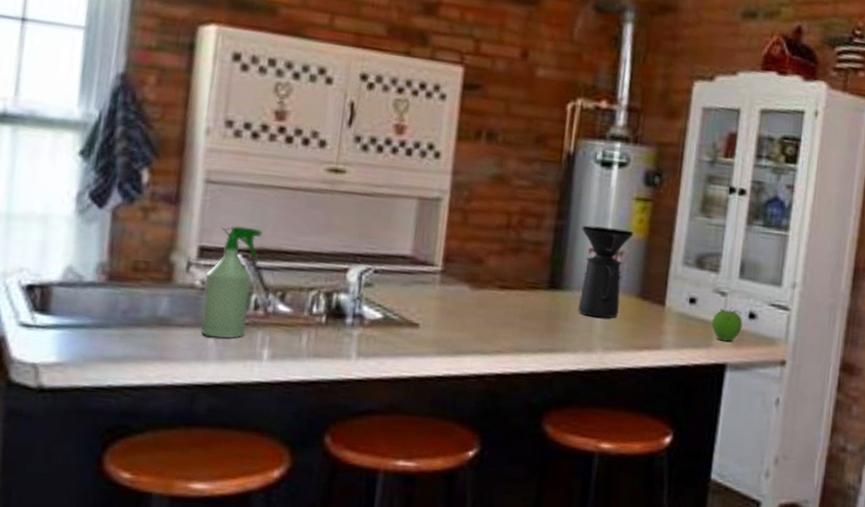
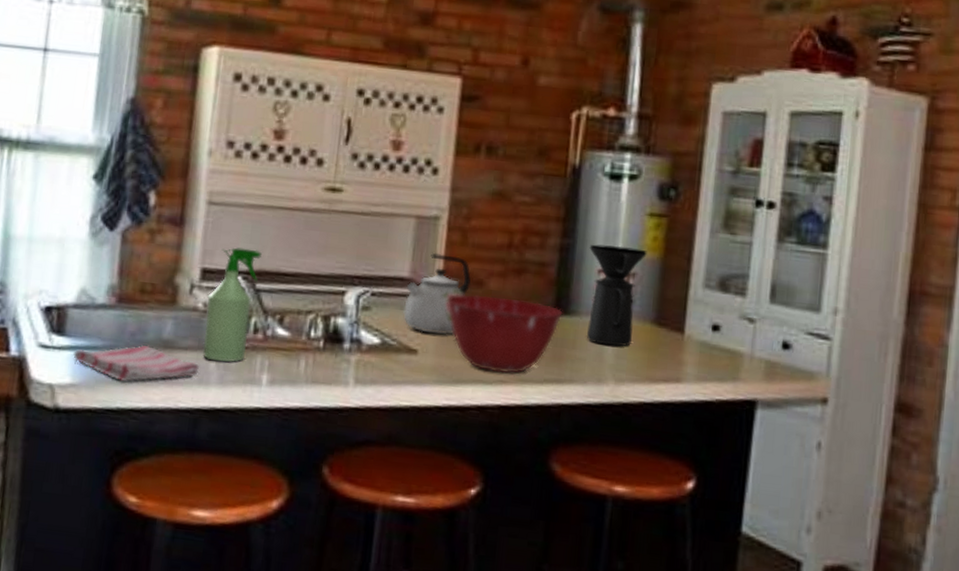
dish towel: none [59,322,198,360] -> present [73,345,200,383]
kettle: none [405,232,471,310] -> present [403,252,471,336]
mixing bowl: none [448,271,557,344] -> present [447,294,563,373]
fruit: present [712,307,743,342] -> none [739,335,775,375]

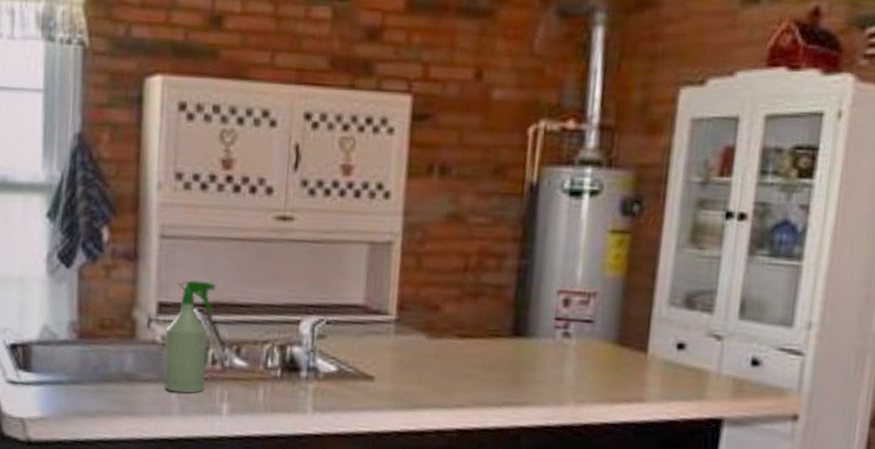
dish towel: present [73,345,200,383] -> none [40,378,162,415]
kettle: present [403,252,471,336] -> none [358,278,427,362]
mixing bowl: present [447,294,563,373] -> none [403,319,521,397]
coffee maker: present [586,244,647,347] -> none [545,264,609,368]

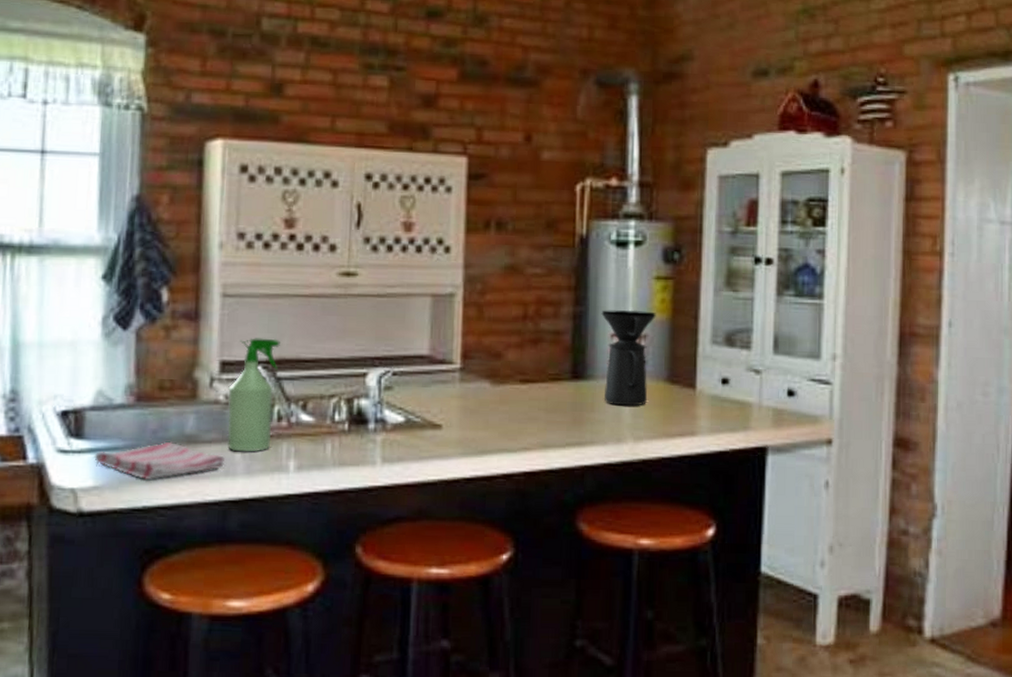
dish towel: none [40,378,162,415] -> present [94,441,226,481]
coffee maker: none [545,264,609,368] -> present [601,309,656,406]

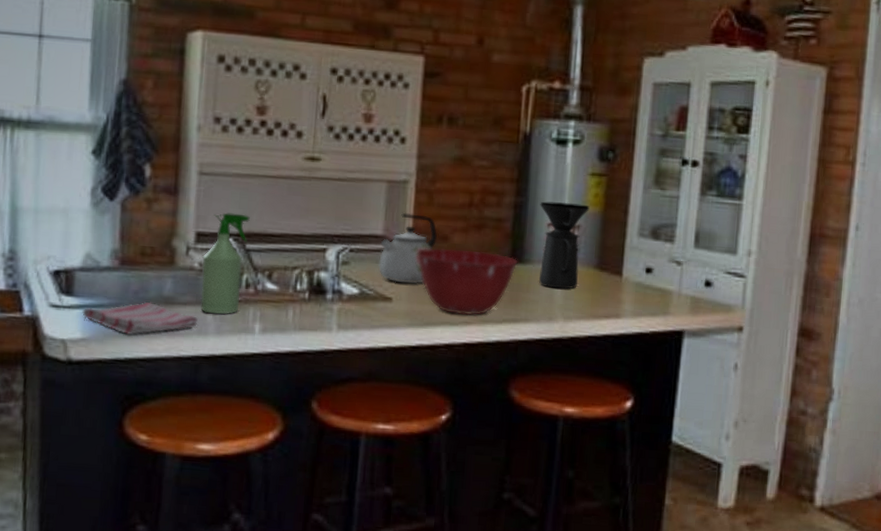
kettle: none [425,329,490,409] -> present [378,212,438,285]
mixing bowl: none [467,366,580,441] -> present [417,248,518,316]

